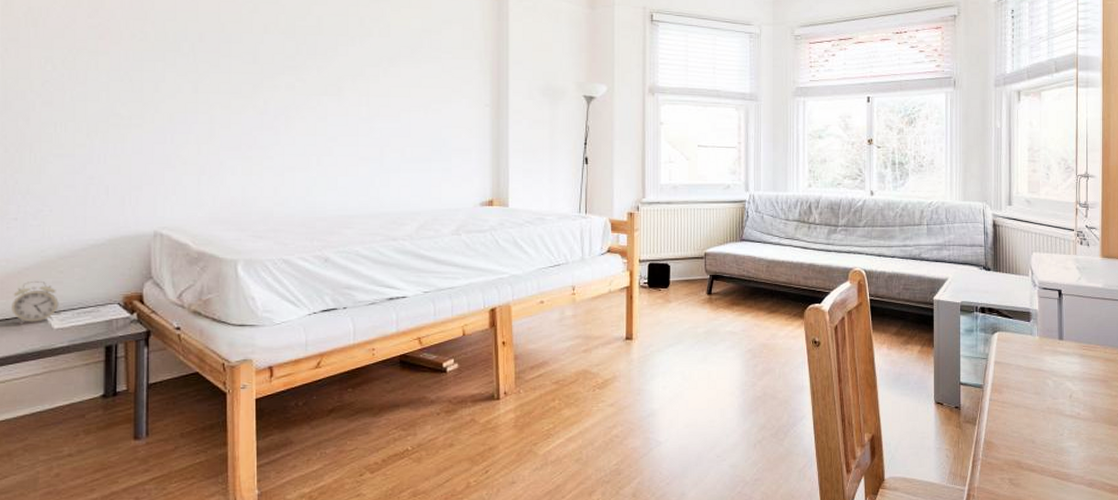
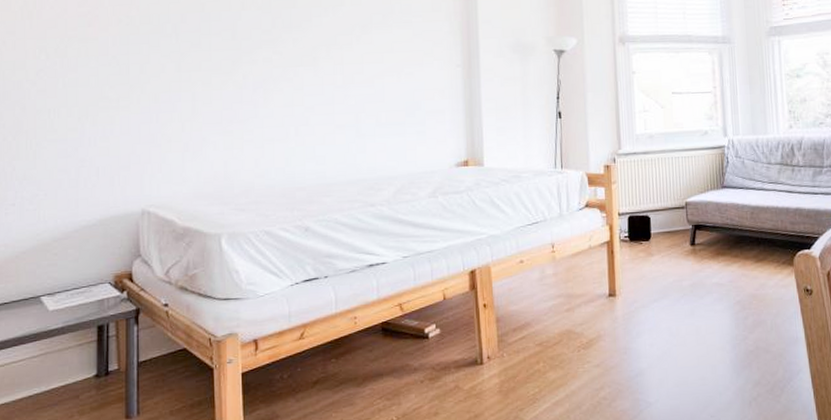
alarm clock: present [11,280,59,324] -> none [10,263,54,307]

